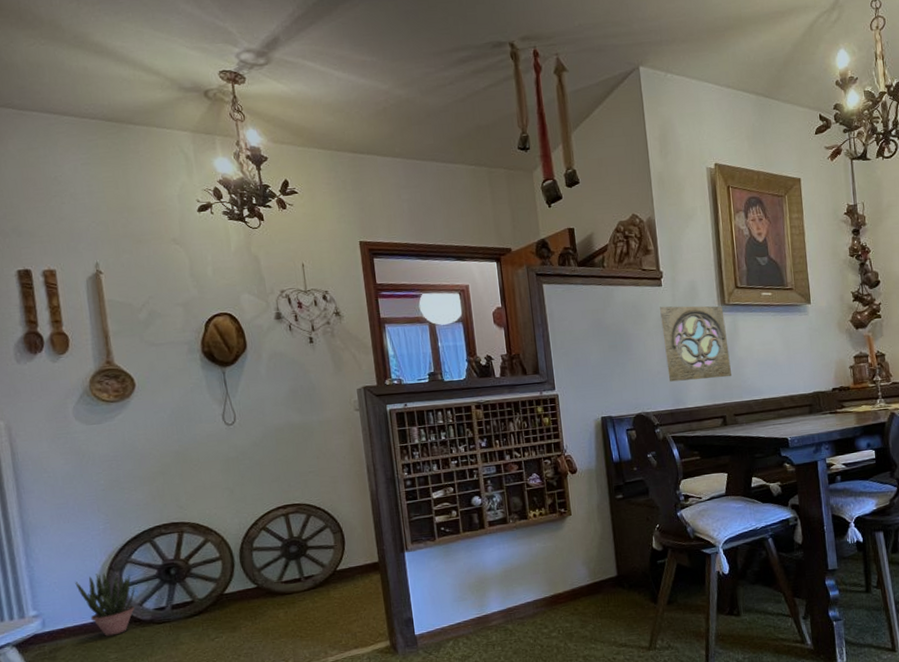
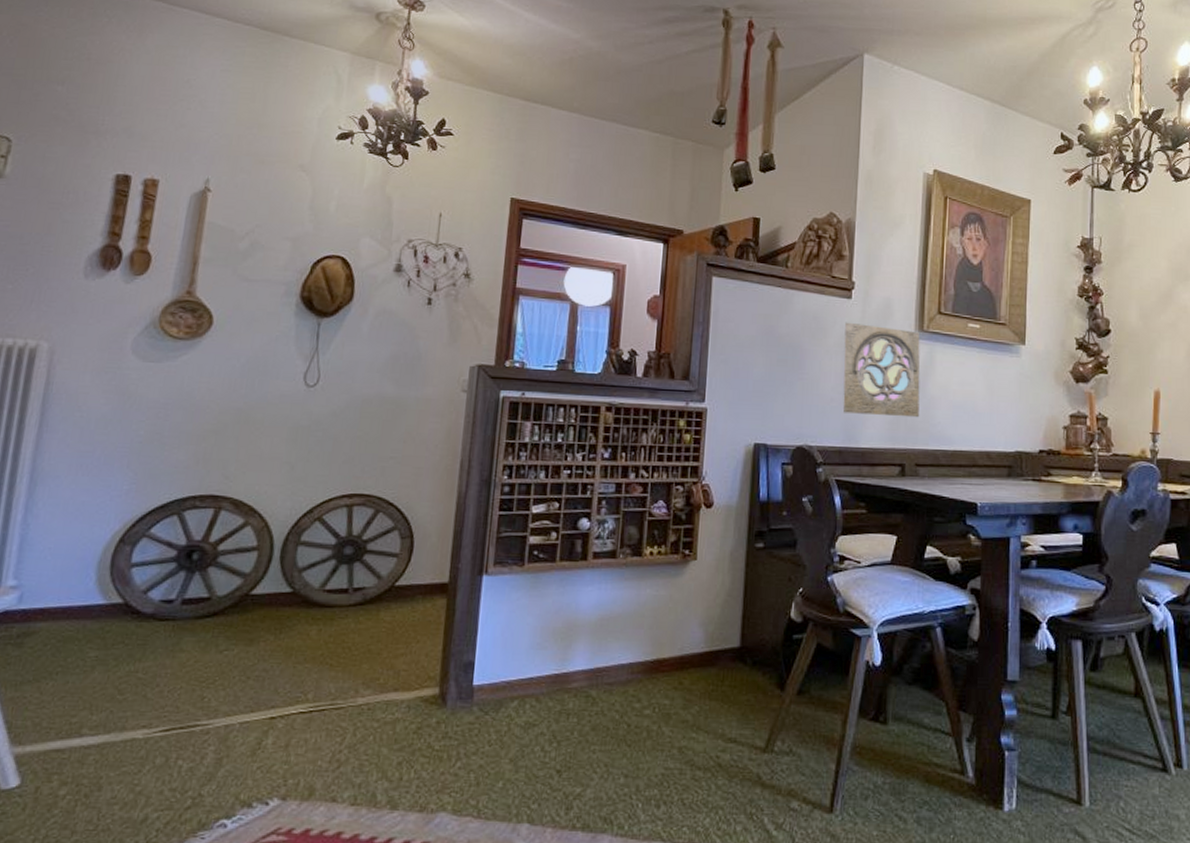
potted plant: present [75,573,135,636] -> none [73,545,145,627]

